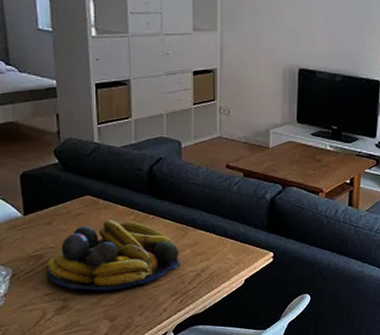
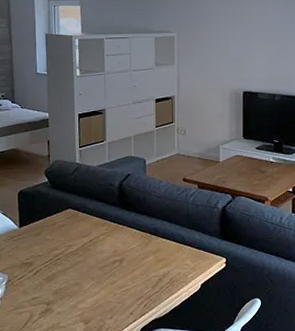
fruit bowl: present [46,219,182,291] -> none [34,230,146,295]

